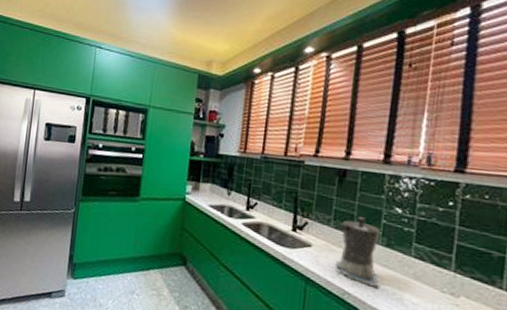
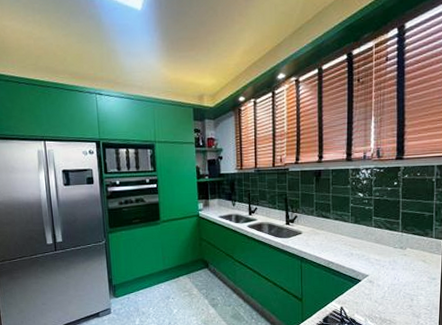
coffee maker: present [336,217,381,289] -> none [321,205,352,255]

